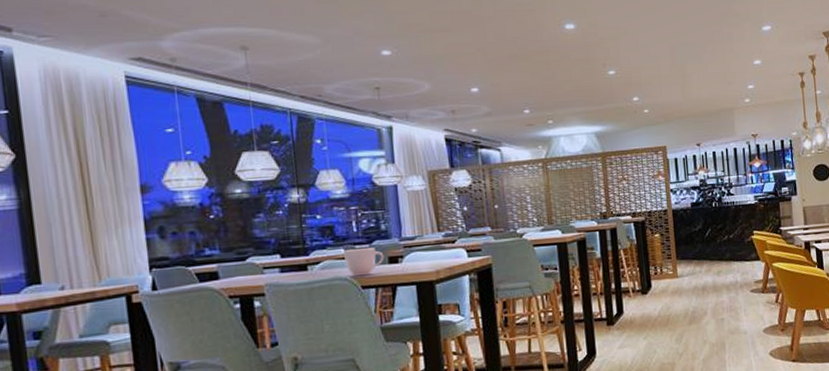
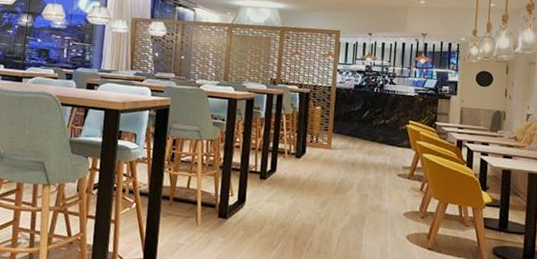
cup: present [343,248,385,277] -> none [52,71,84,95]

